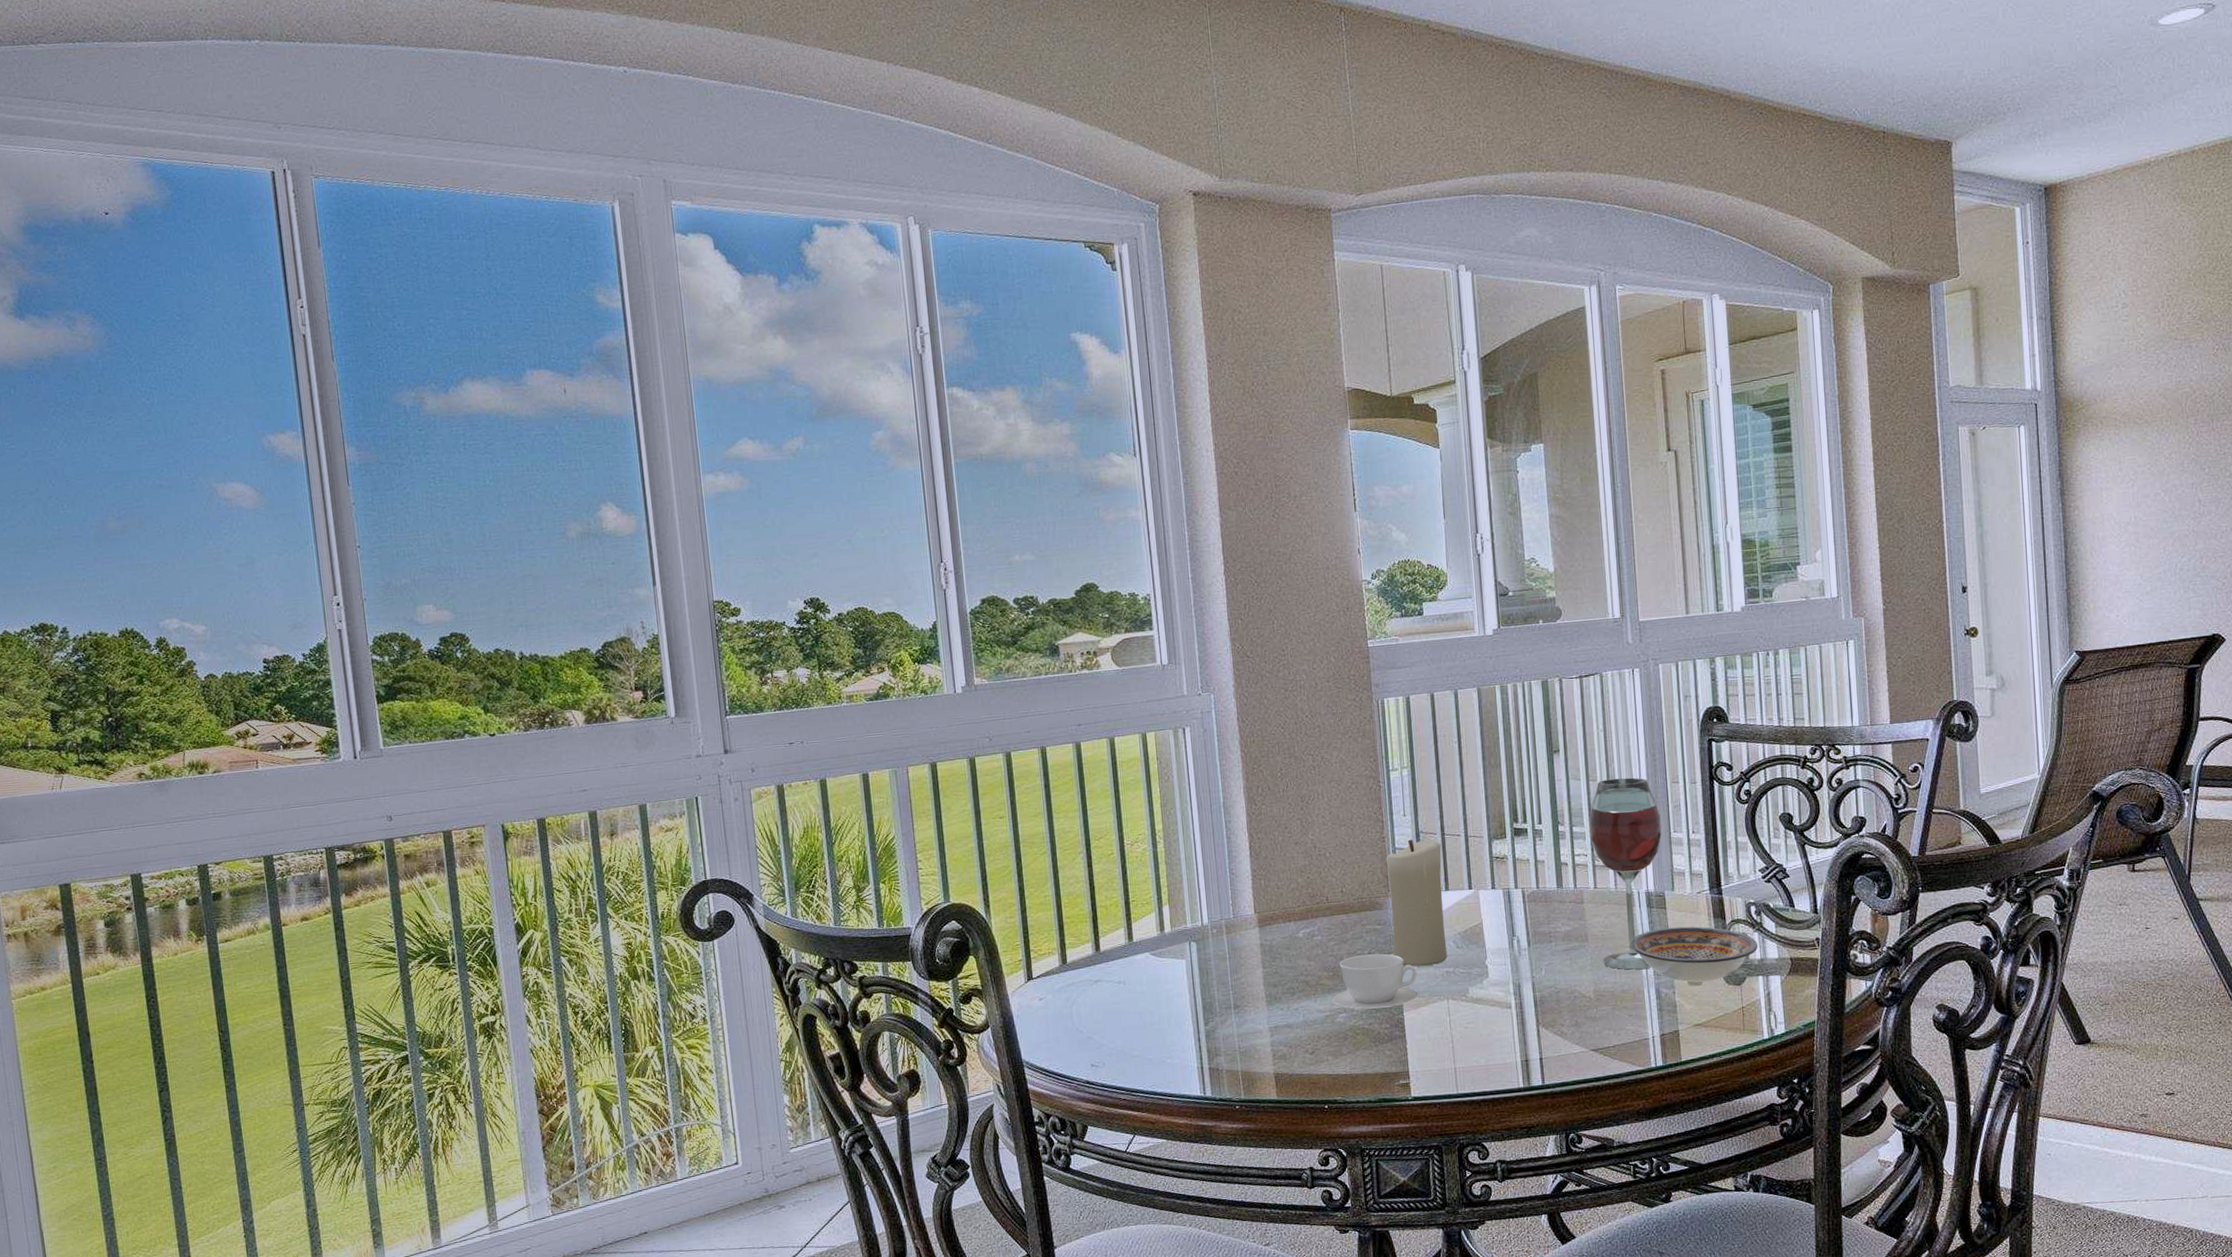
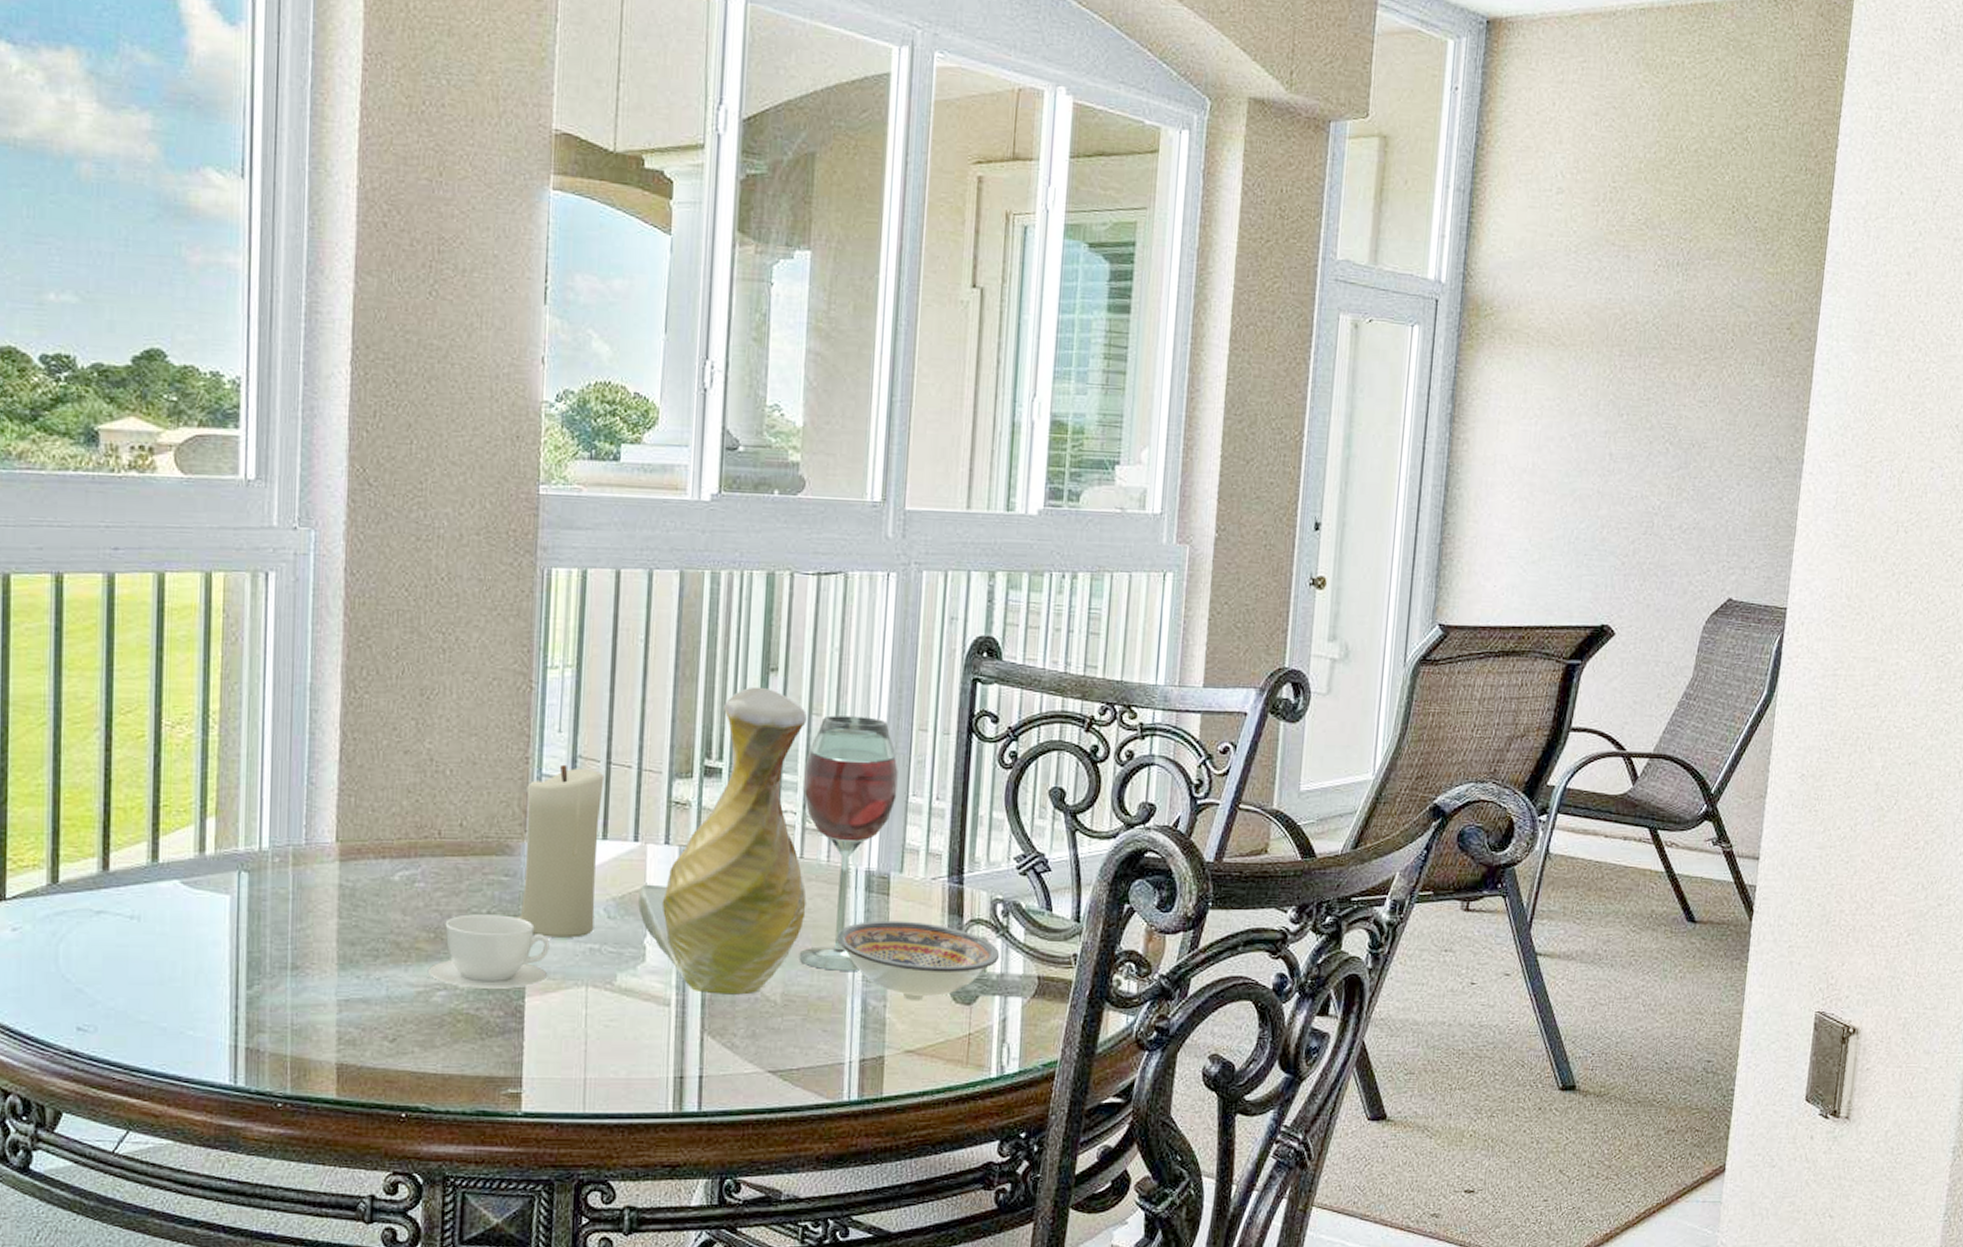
vase: none [1477,765,1604,996] -> present [638,686,807,995]

